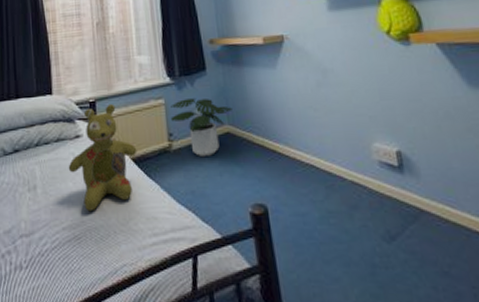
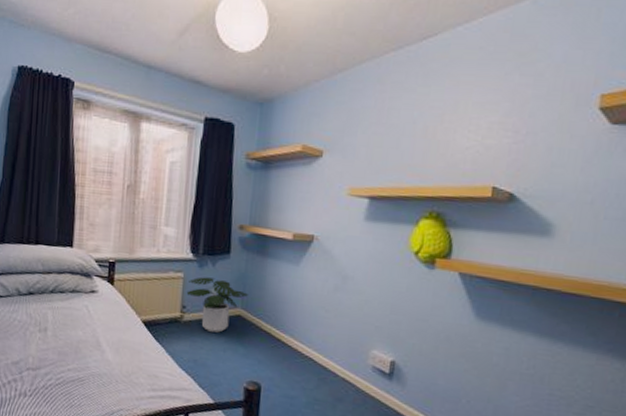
stuffed bear: present [68,104,137,212] -> none [80,268,149,360]

